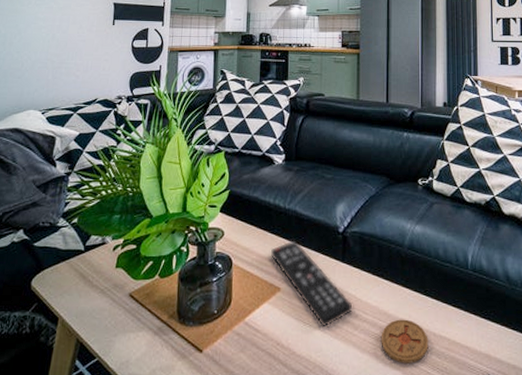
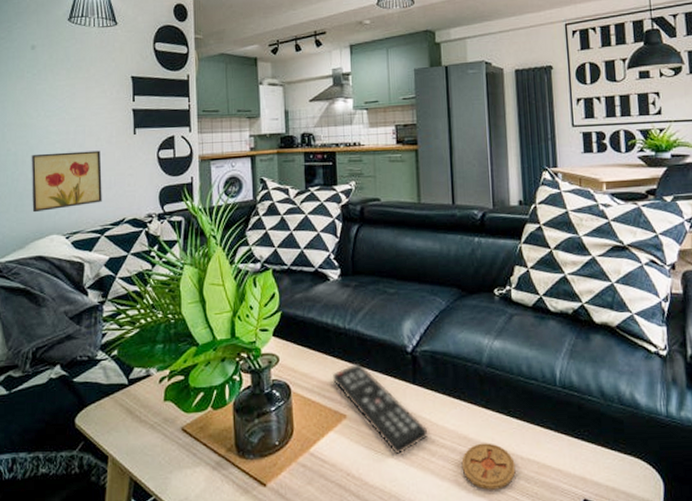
wall art: none [14,37,81,89] -> present [31,150,102,213]

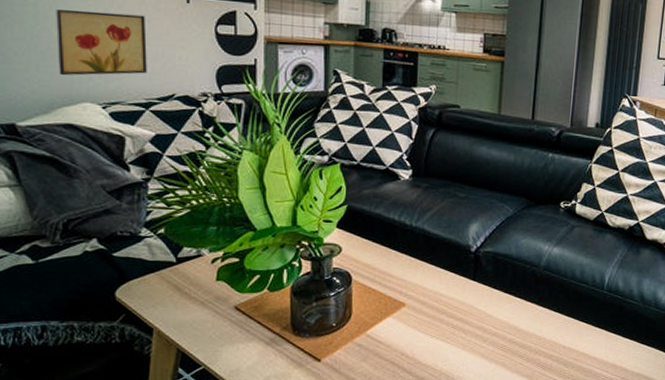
remote control: present [333,362,428,455] -> none [395,258,482,340]
coaster: present [461,443,516,490] -> none [509,333,558,372]

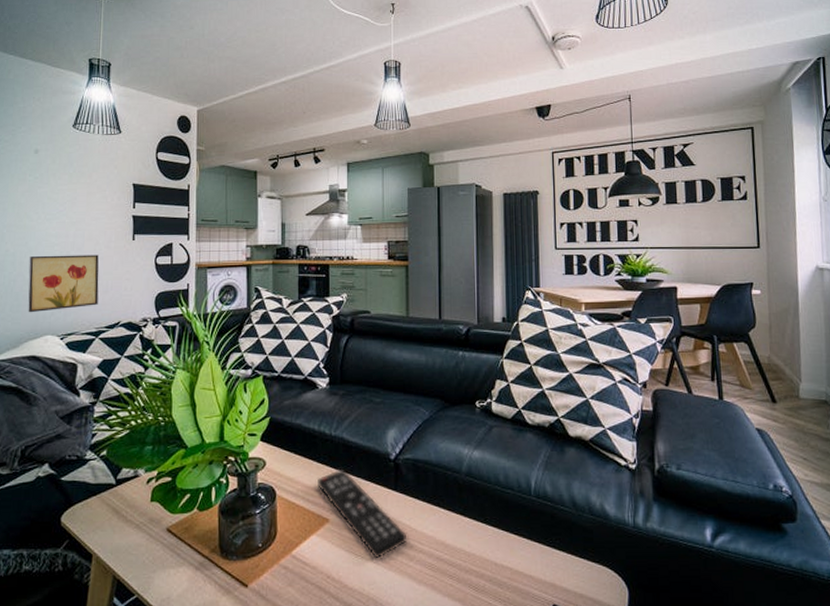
remote control: none [395,258,482,340] -> present [318,468,407,559]

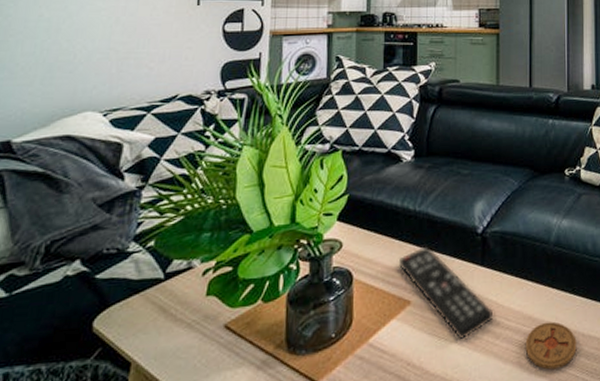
wall art: present [28,254,99,313] -> none [63,21,156,87]
coaster: none [438,549,489,595] -> present [525,321,577,370]

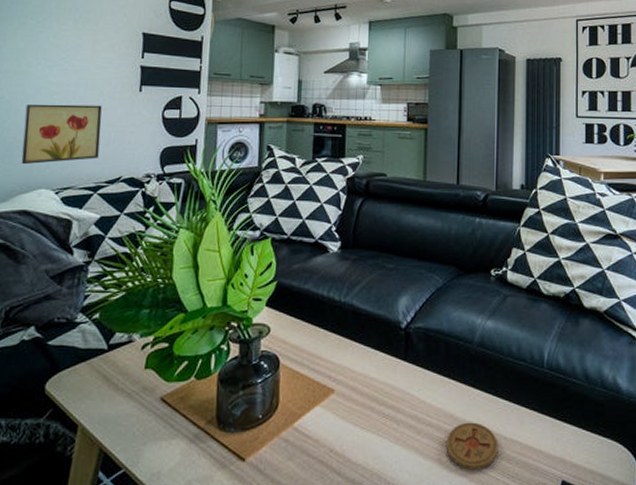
wall art: none [63,21,156,87] -> present [21,104,102,165]
remote control: present [399,246,494,340] -> none [324,337,416,432]

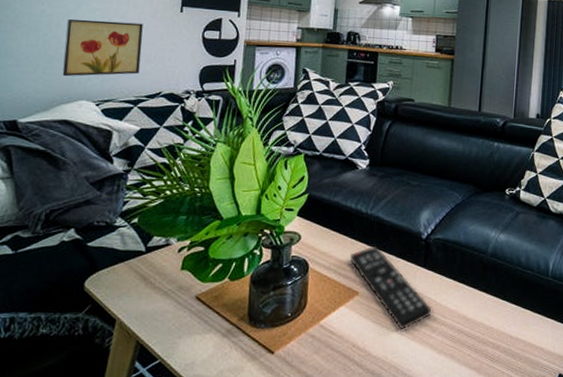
remote control: none [324,337,416,432] -> present [350,245,432,330]
coaster: present [446,422,499,470] -> none [458,322,505,364]

